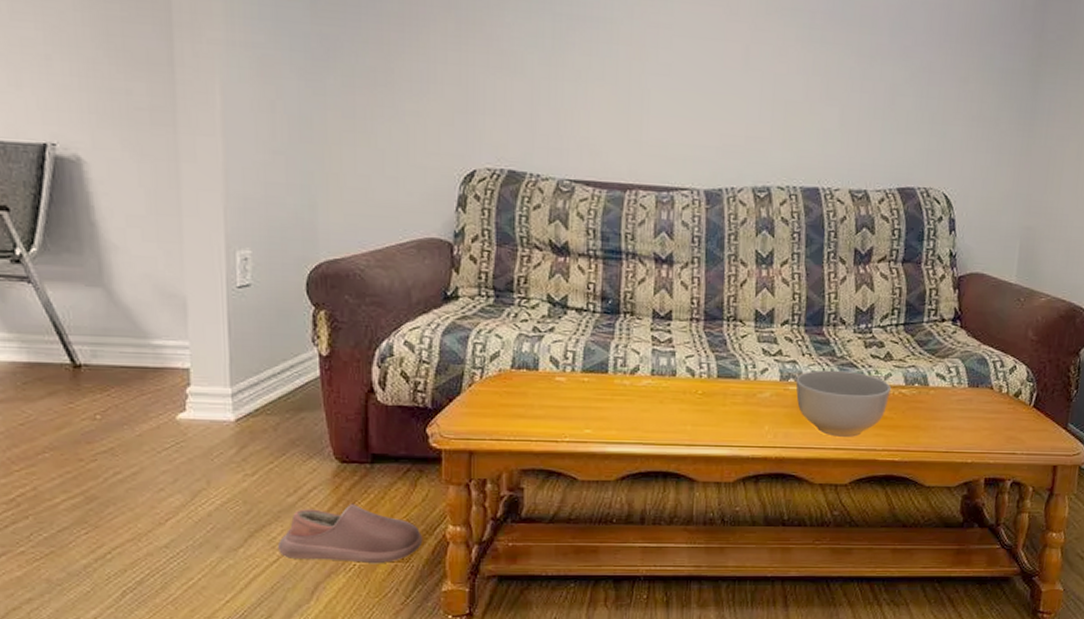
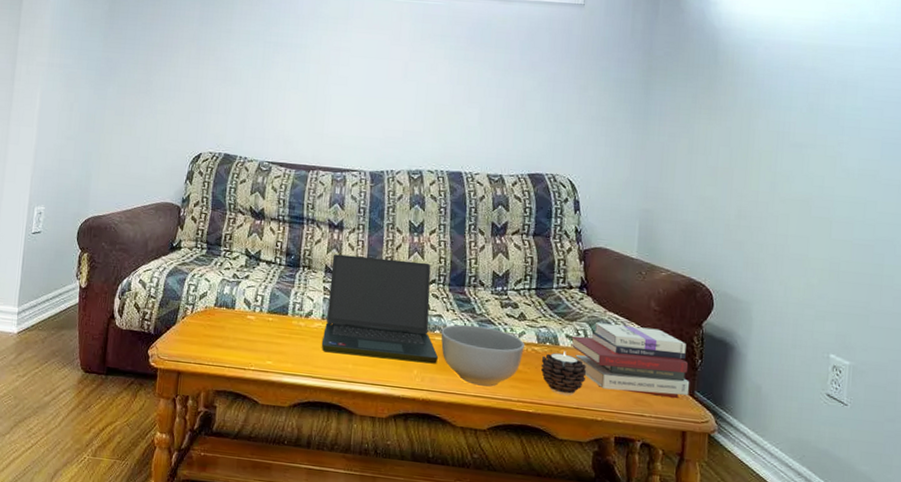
shoe: present [277,503,423,563] -> none [32,406,137,459]
laptop: none [652,295,793,417] -> present [321,254,438,364]
candle: none [908,392,958,440] -> present [540,351,587,397]
books: none [941,358,1064,433] -> present [571,322,690,399]

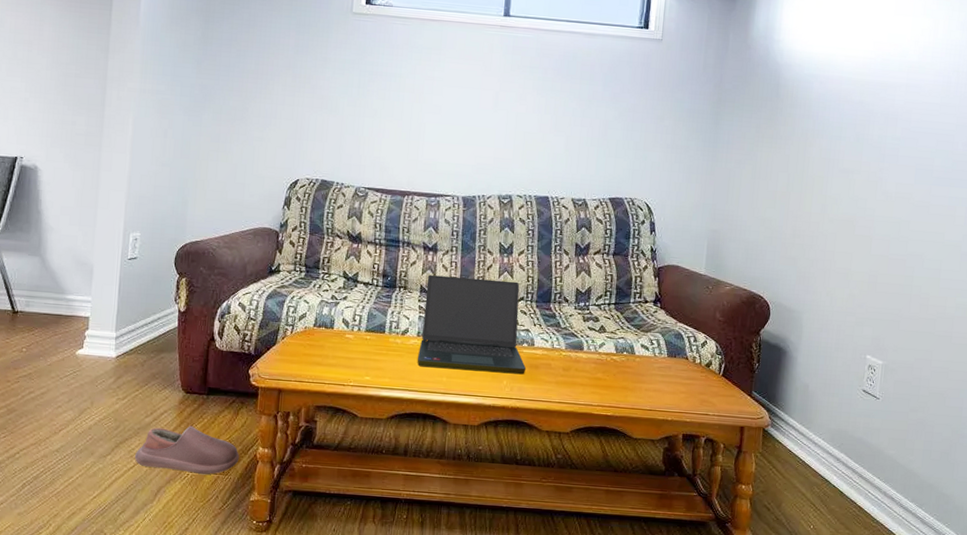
shoe: none [32,406,137,459] -> present [134,425,240,475]
bowl: present [440,324,525,387] -> none [528,337,605,394]
candle: present [540,351,587,397] -> none [618,359,659,400]
books: present [571,322,690,399] -> none [645,333,749,399]

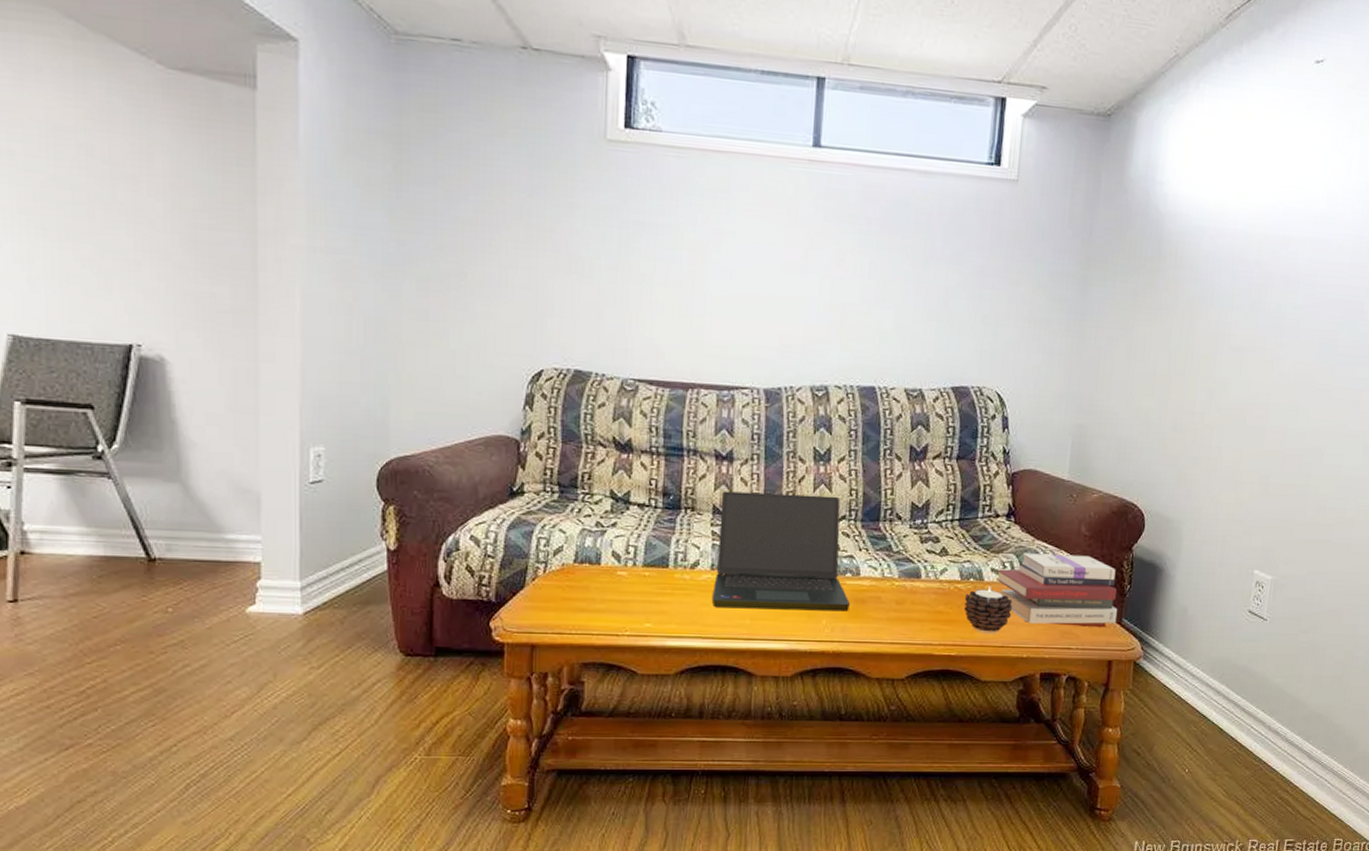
shoe: present [134,425,240,475] -> none [340,696,484,756]
candle: none [618,359,659,400] -> present [963,587,1013,635]
books: none [645,333,749,399] -> present [996,553,1118,628]

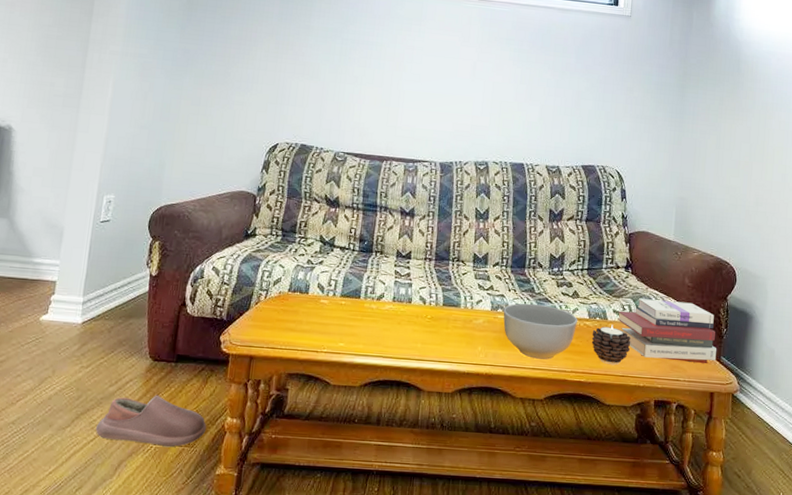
shoe: none [340,696,484,756] -> present [95,395,207,447]
laptop: present [711,491,850,612] -> none [392,239,500,341]
bowl: none [852,564,947,632] -> present [503,303,578,360]

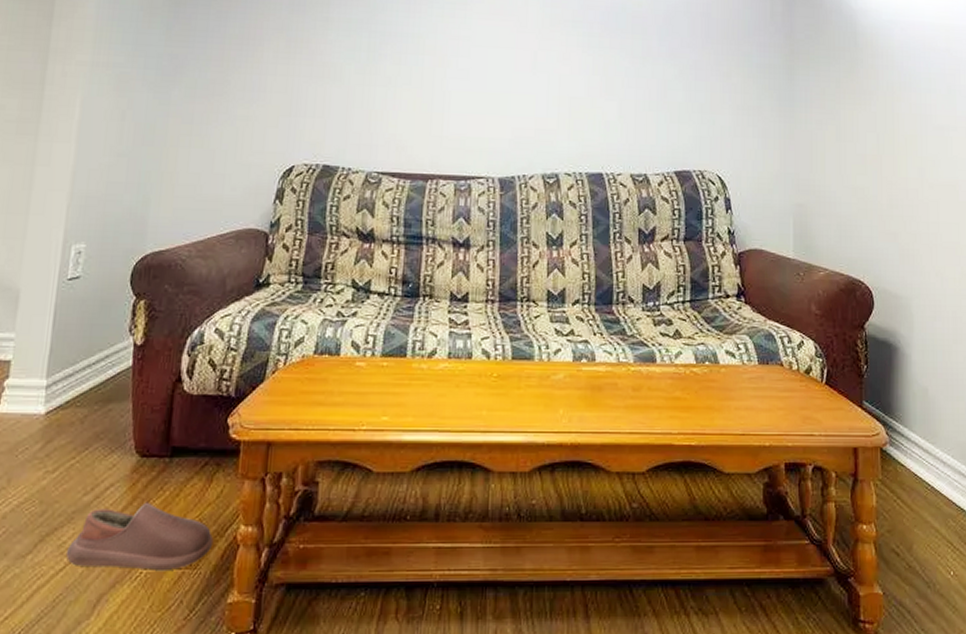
bowl: present [503,303,578,360] -> none [588,349,683,420]
candle: present [591,325,631,366] -> none [701,370,751,422]
books: present [617,298,717,364] -> none [732,334,858,412]

